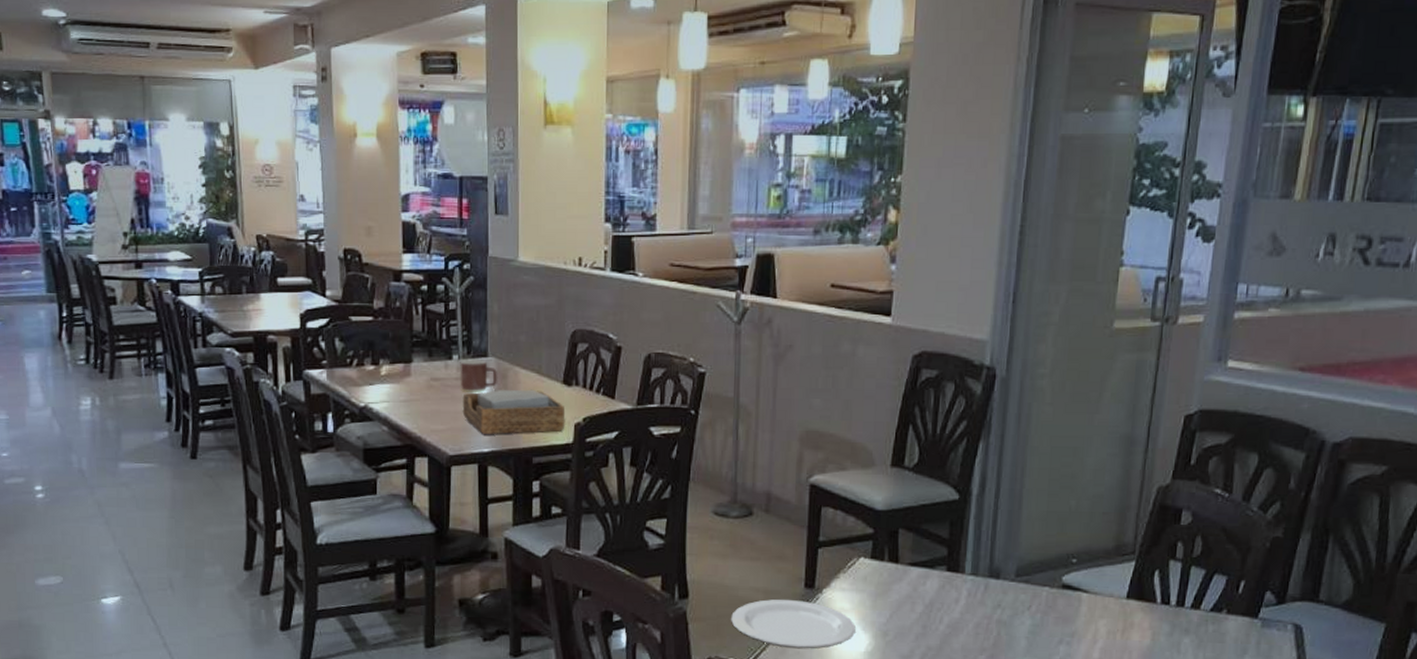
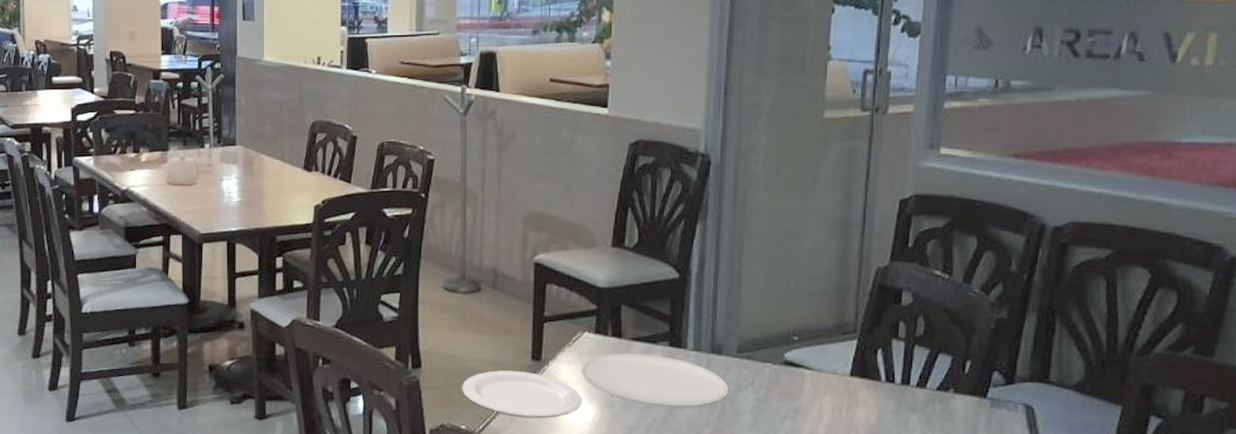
sugar bowl: none [407,367,447,402] -> present [164,154,199,186]
mug: present [460,358,498,392] -> none [211,147,245,177]
napkin holder: present [462,389,566,434] -> none [213,174,306,215]
plate: none [855,579,1006,634] -> present [581,353,729,408]

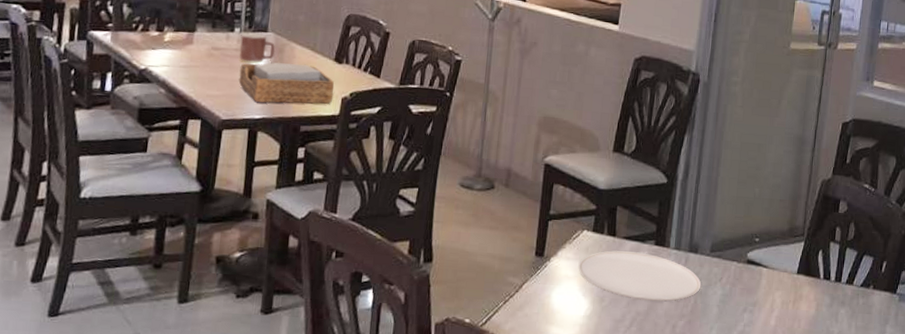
sugar bowl: present [164,154,199,186] -> none [188,36,227,70]
mug: none [211,147,245,177] -> present [239,32,276,64]
napkin holder: none [213,174,306,215] -> present [238,62,335,104]
plate: present [461,370,582,419] -> none [468,265,577,313]

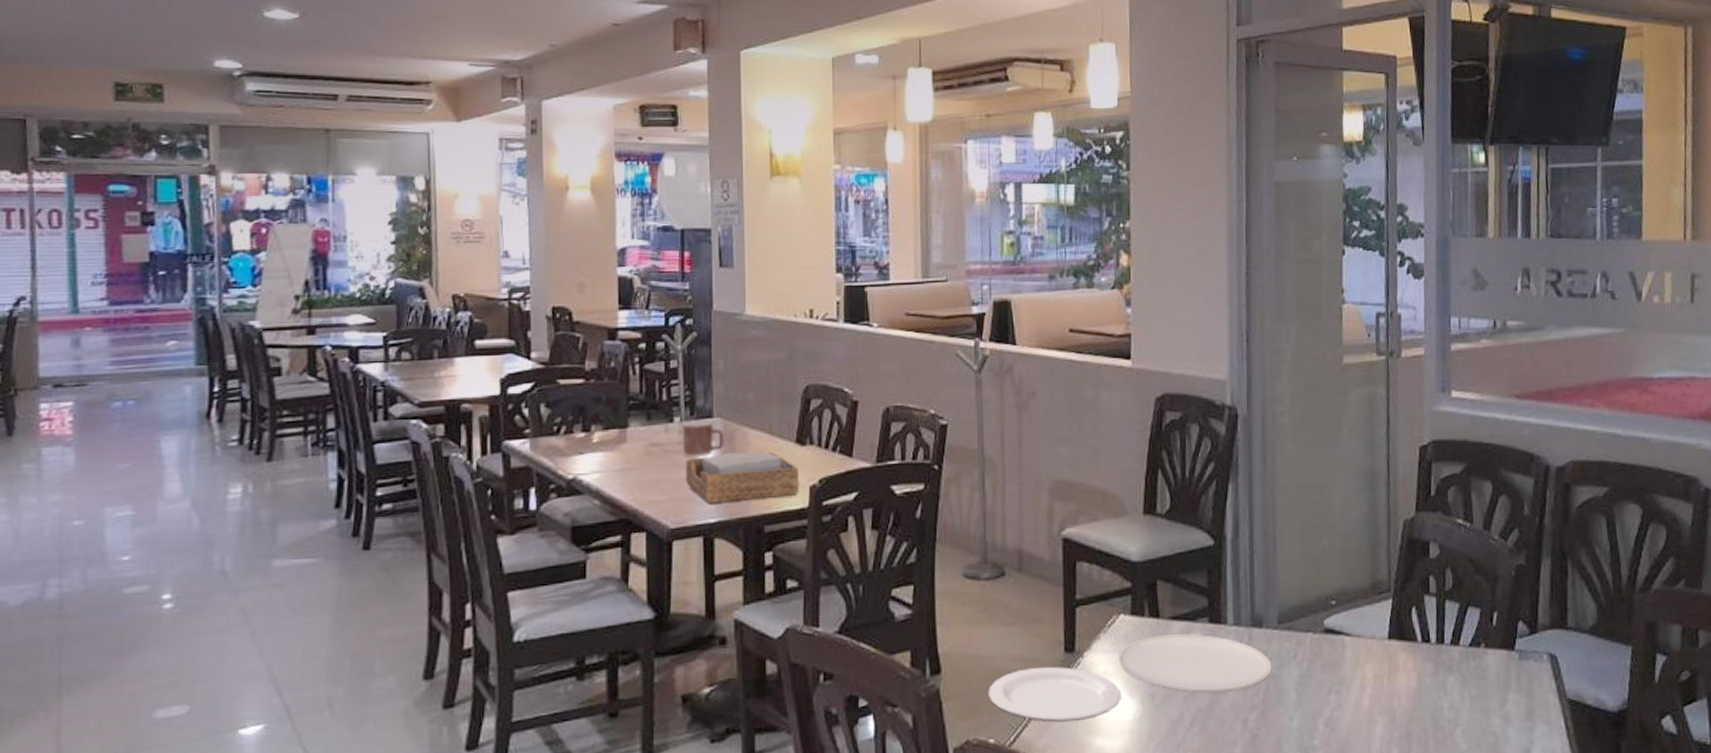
plate: none [468,265,577,313] -> present [987,666,1121,723]

